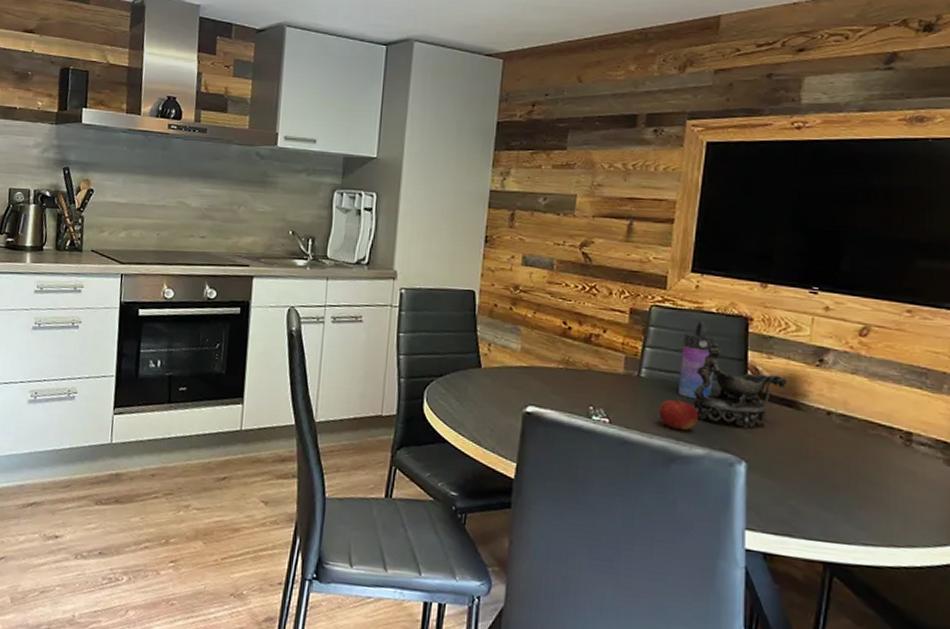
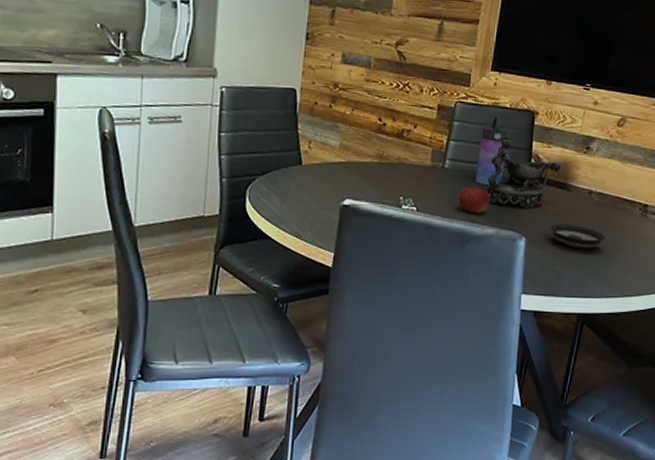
saucer: none [779,448,854,482] -> present [551,224,605,249]

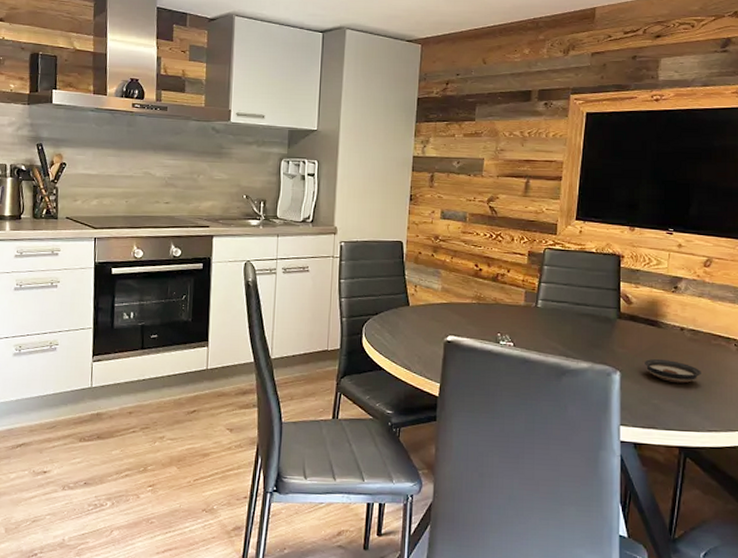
fruit: present [458,185,490,214] -> none [552,323,583,349]
water bottle: present [475,116,509,186] -> none [568,260,597,323]
decorative bowl: present [486,135,562,208] -> none [579,277,651,344]

